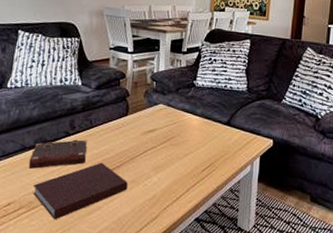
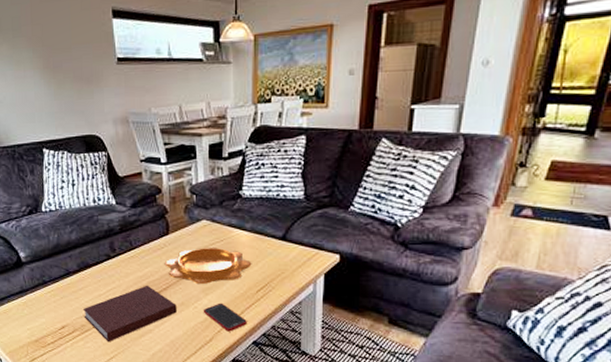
book: present [28,139,87,169] -> none [75,262,130,293]
decorative bowl: none [120,128,200,162] -> present [164,246,252,284]
cell phone: none [152,180,191,209] -> present [203,302,247,332]

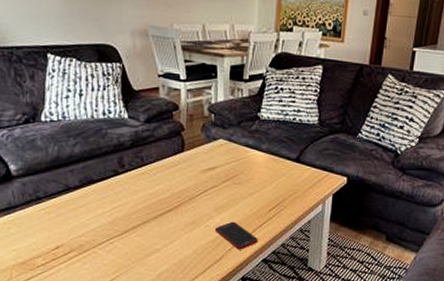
notebook: present [83,285,177,343] -> none [83,202,188,263]
decorative bowl: present [164,246,252,284] -> none [177,165,266,202]

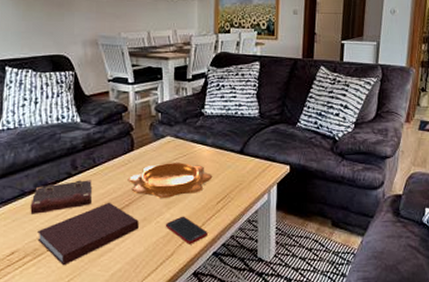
book: none [75,178,140,210] -> present [30,180,92,214]
notebook: none [83,202,188,263] -> present [37,202,139,266]
decorative bowl: none [177,165,266,202] -> present [127,161,213,198]

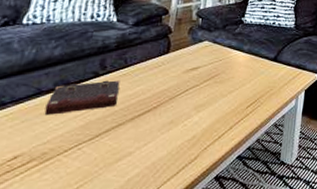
notebook: present [37,202,139,266] -> none [48,103,165,171]
decorative bowl: present [127,161,213,198] -> none [159,65,246,101]
cell phone: present [165,216,208,244] -> none [192,119,234,148]

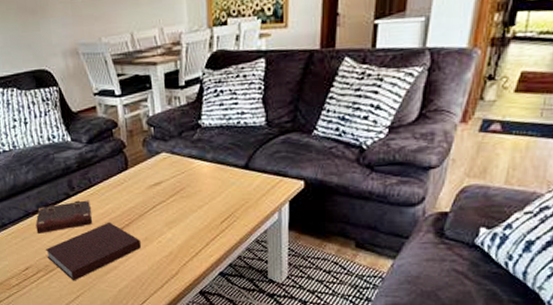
notebook: none [48,103,165,171] -> present [46,222,141,281]

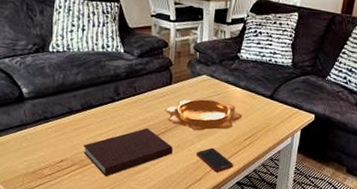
book: present [36,200,92,233] -> none [77,105,132,131]
decorative bowl: none [125,179,215,218] -> present [165,98,243,131]
cell phone: none [167,235,213,264] -> present [196,147,233,173]

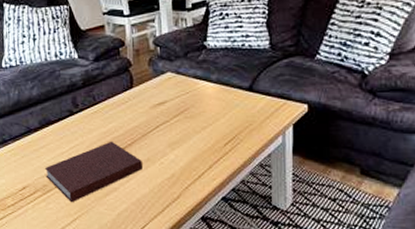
decorative bowl: present [165,98,243,131] -> none [128,99,219,138]
cell phone: present [196,147,233,173] -> none [169,157,215,188]

